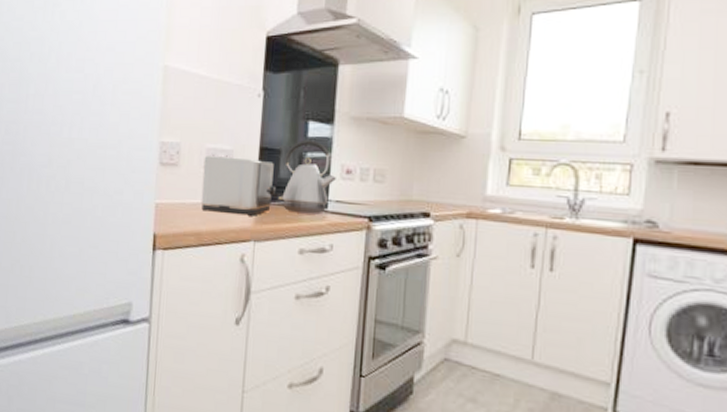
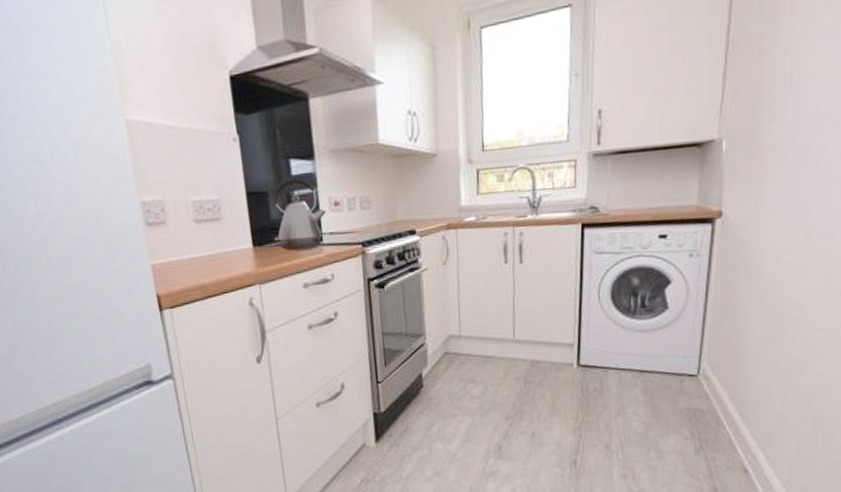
toaster: present [201,156,275,216] -> none [191,204,270,264]

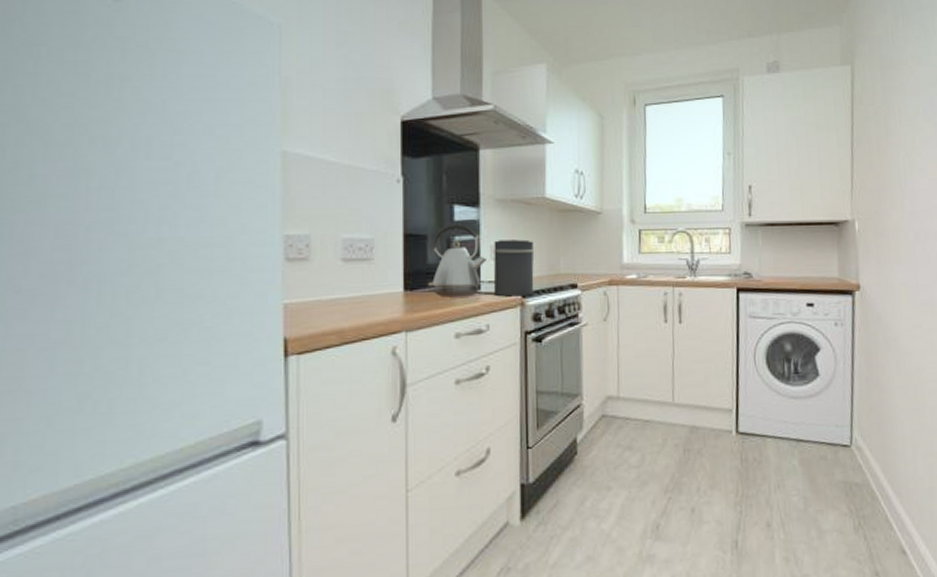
cylinder: none [331,188,374,247] -> present [493,239,534,297]

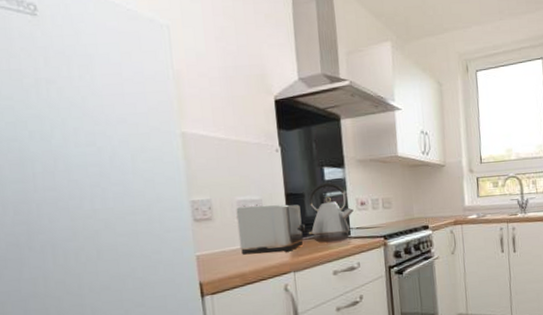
toaster: none [340,246,424,307] -> present [236,204,305,255]
cylinder: present [493,239,534,297] -> none [358,191,394,240]

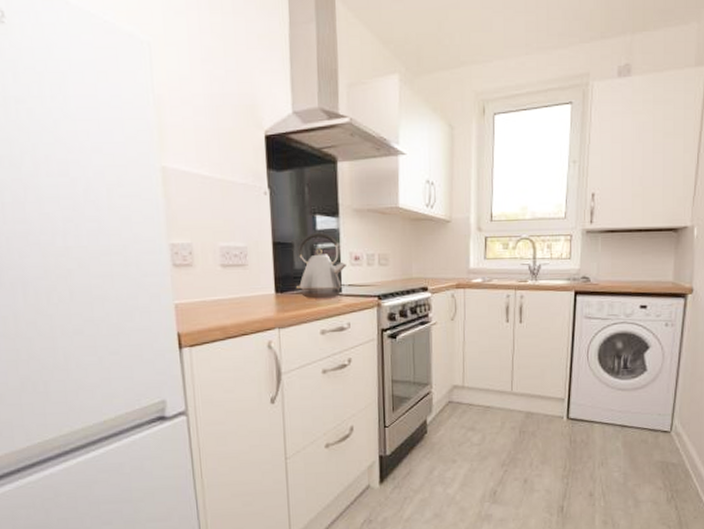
toaster: present [236,204,305,255] -> none [218,253,293,307]

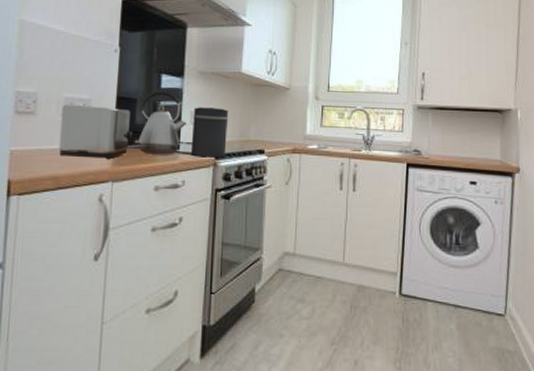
toaster: none [218,253,293,307] -> present [58,105,132,159]
cylinder: none [352,246,389,299] -> present [190,107,228,158]

